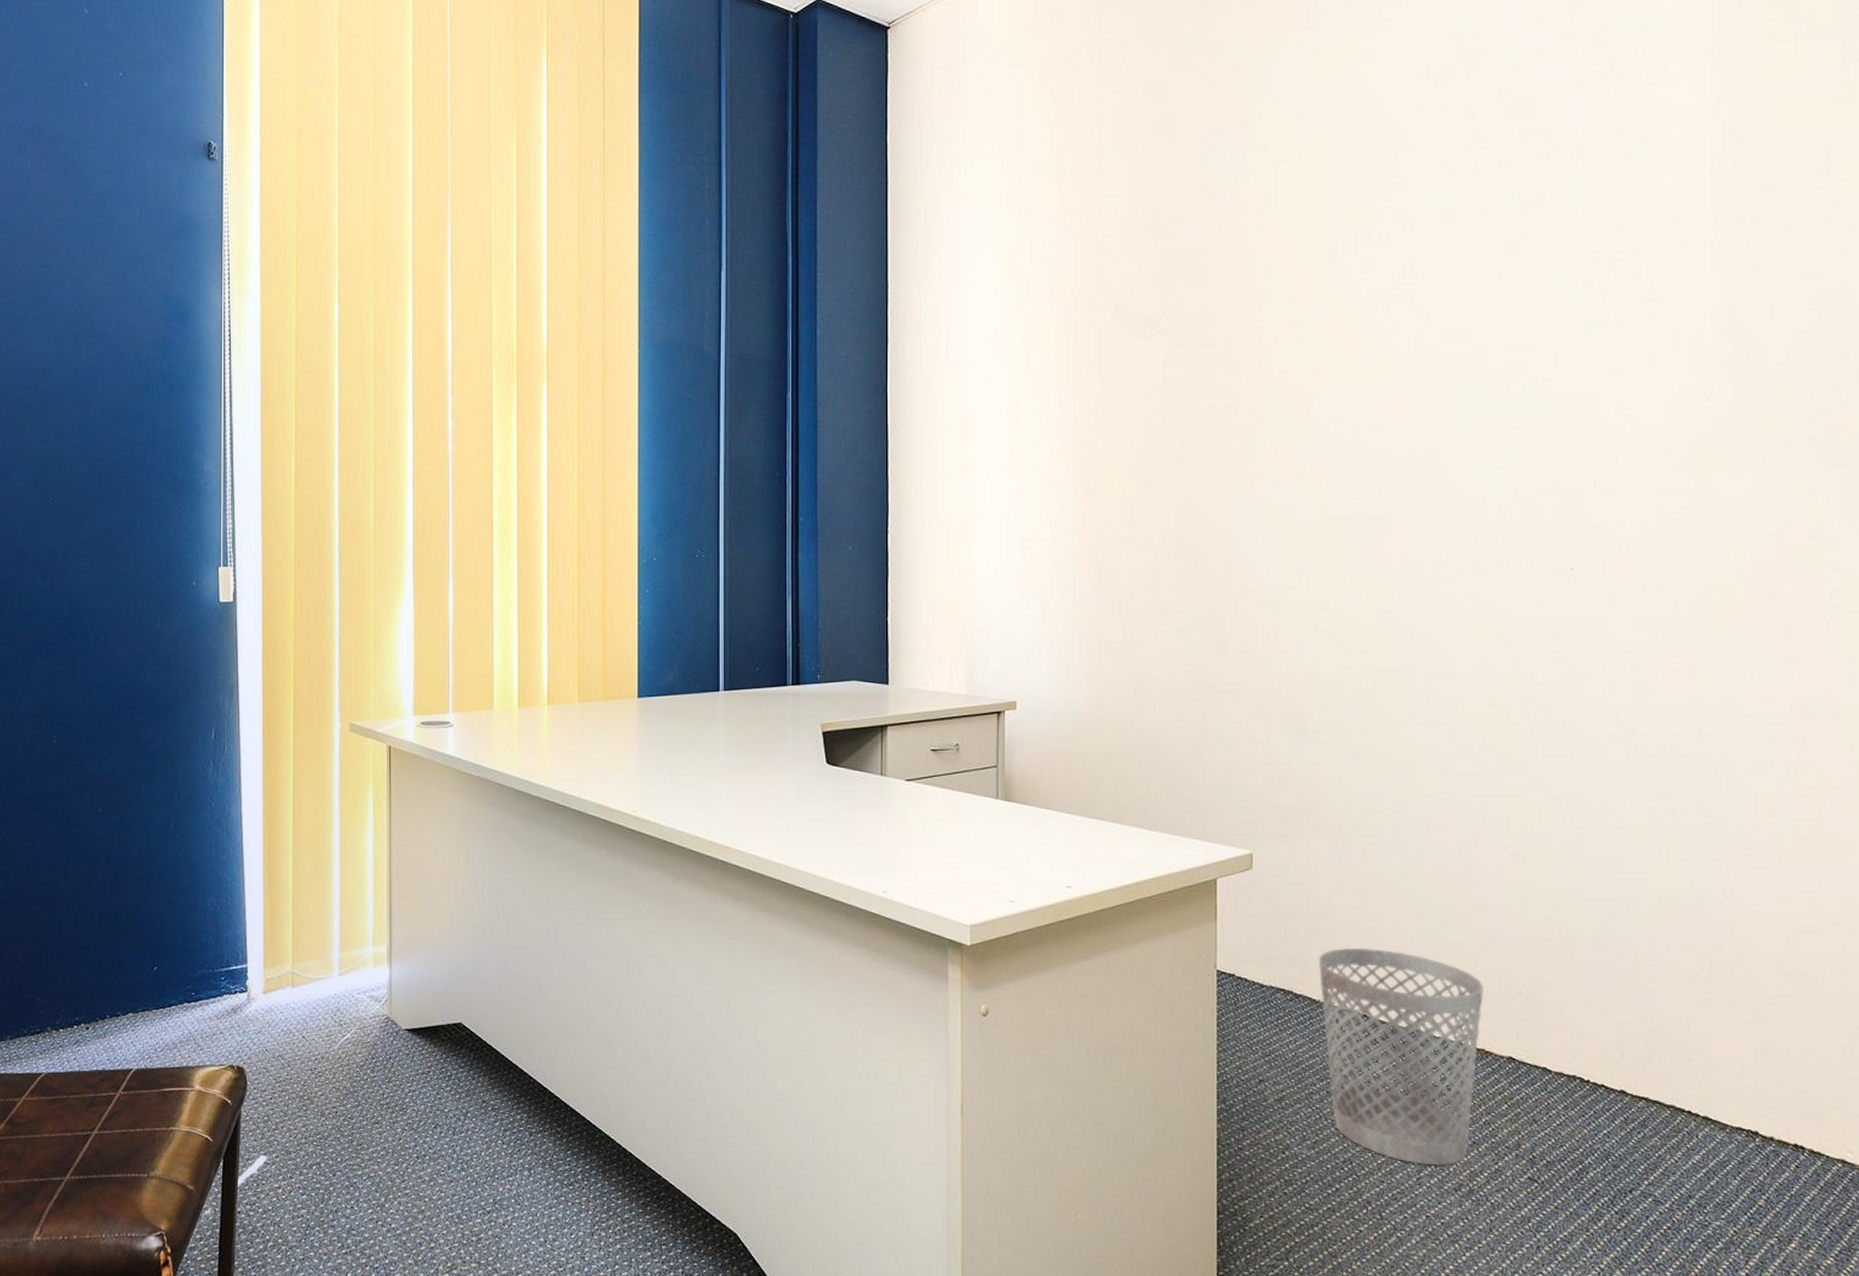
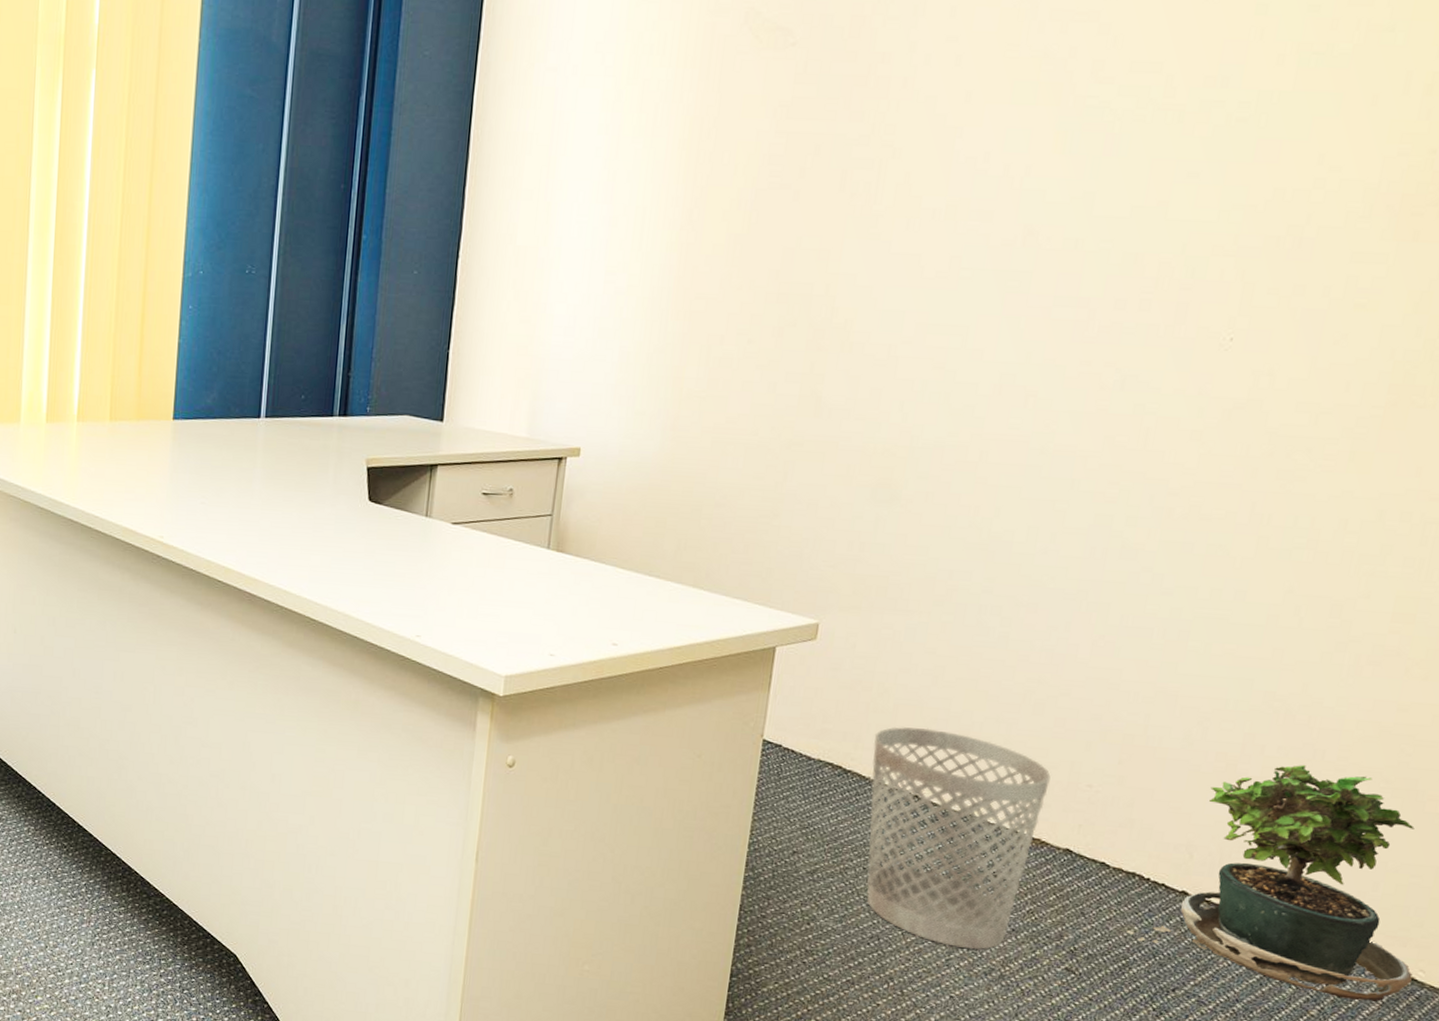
potted plant: none [1578,957,1842,1187] -> present [1127,764,1415,1002]

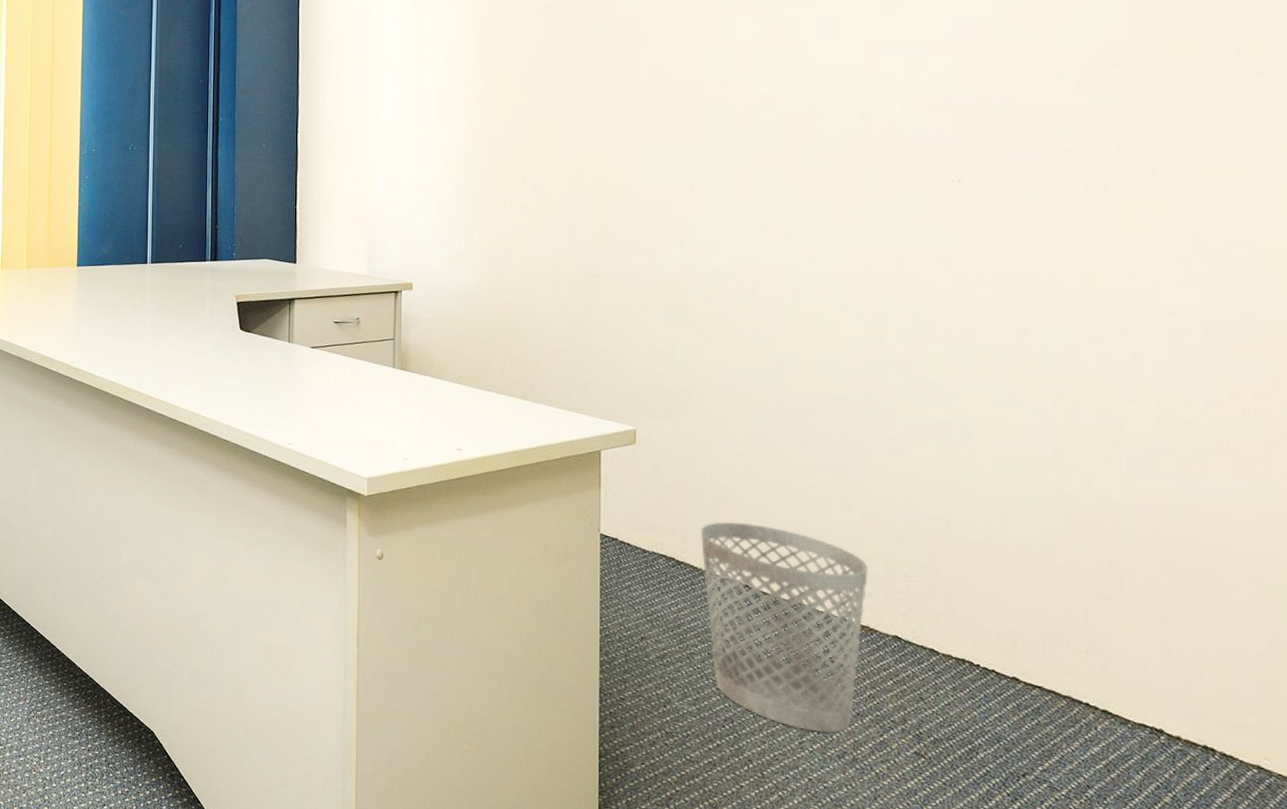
potted plant: present [1127,764,1415,1002] -> none [967,555,1258,790]

